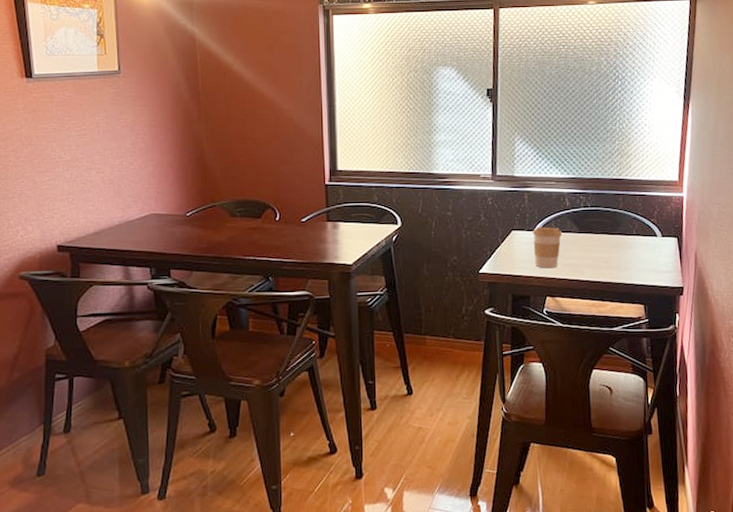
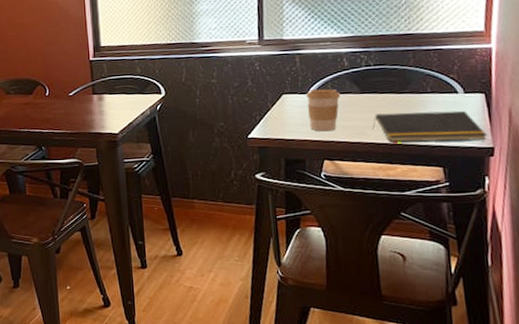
notepad: none [588,252,679,281] -> present [372,110,488,142]

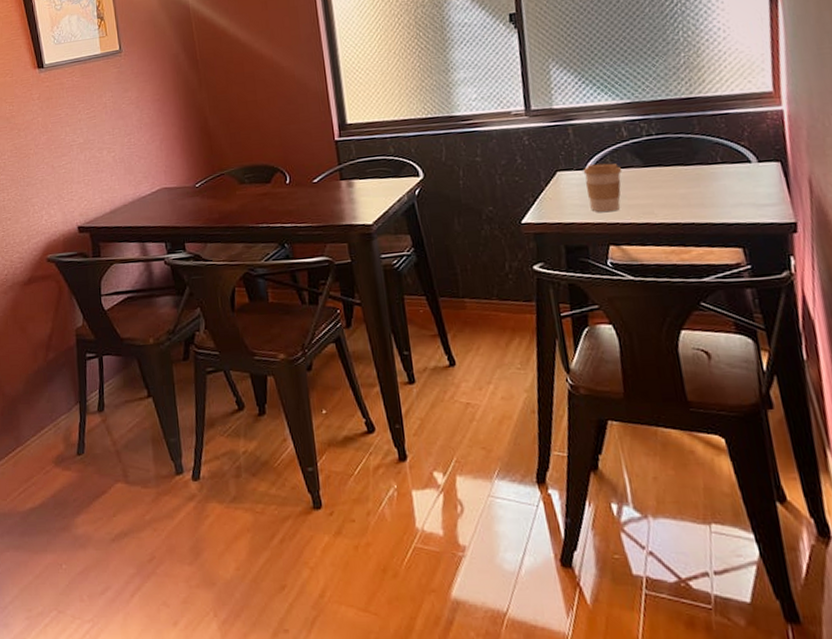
notepad: present [372,110,488,142] -> none [660,182,789,221]

